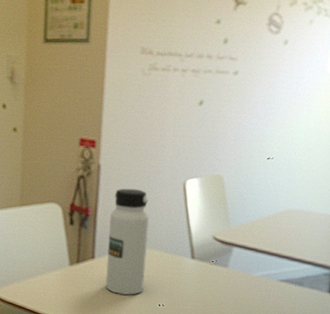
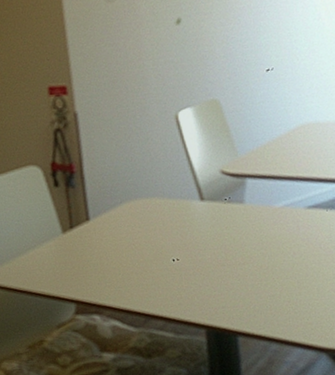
water bottle: present [105,188,149,295] -> none [98,132,152,256]

